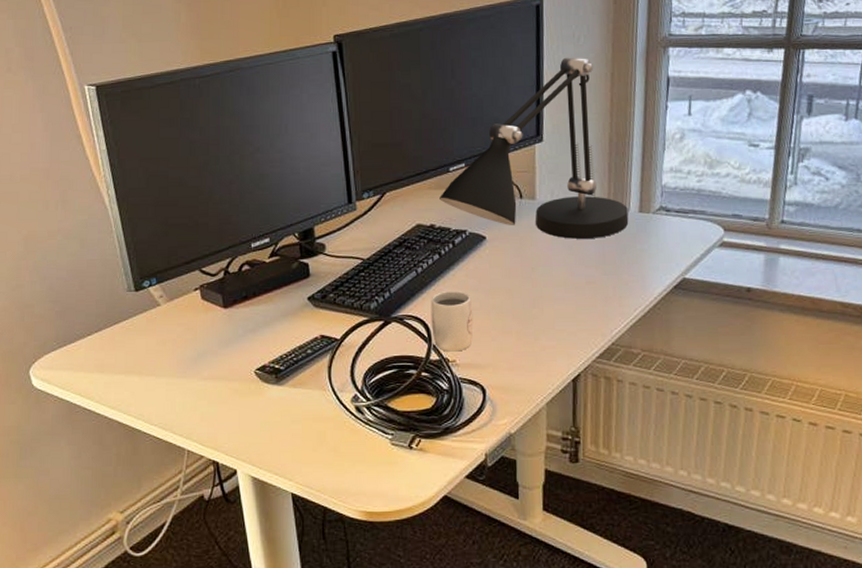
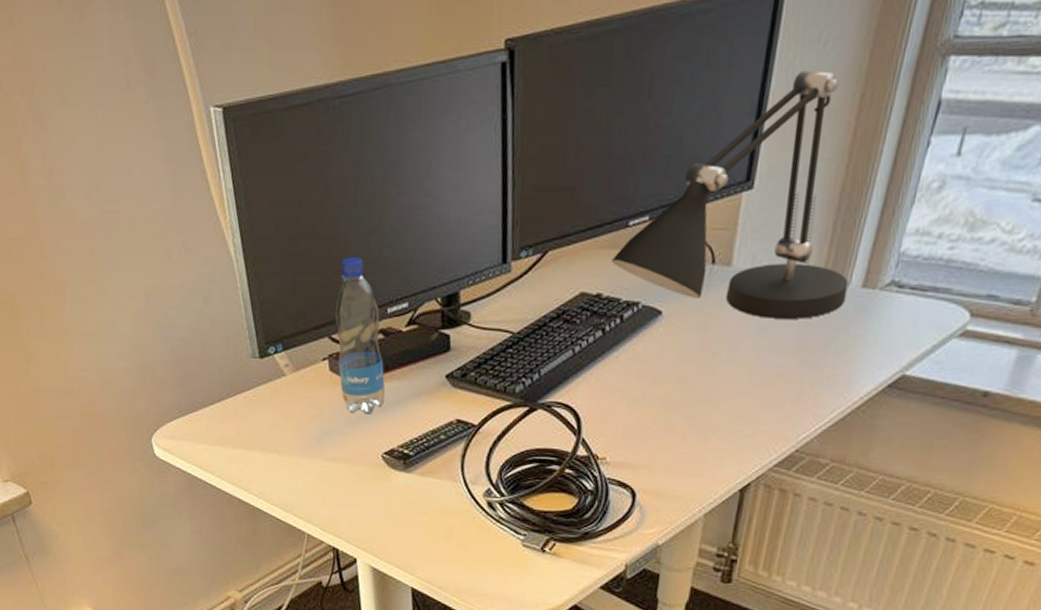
bottle: none [202,202,254,336] -> present [333,257,386,415]
mug: present [430,290,474,352] -> none [582,375,634,448]

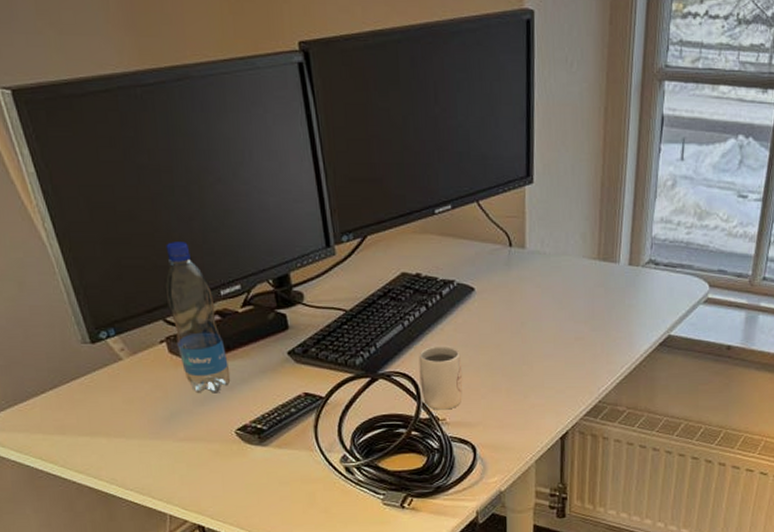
mug: none [582,375,634,448] -> present [418,345,463,410]
desk lamp: present [612,70,849,319] -> none [425,86,618,292]

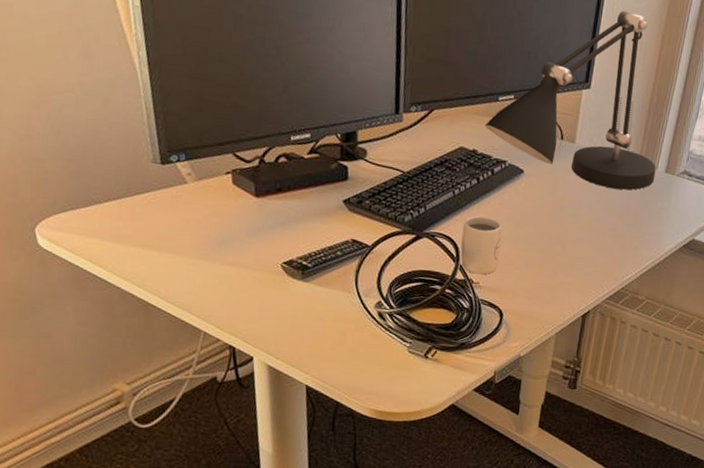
bottle: present [163,242,231,393] -> none [238,86,287,227]
desk lamp: none [425,86,618,292] -> present [485,10,656,190]

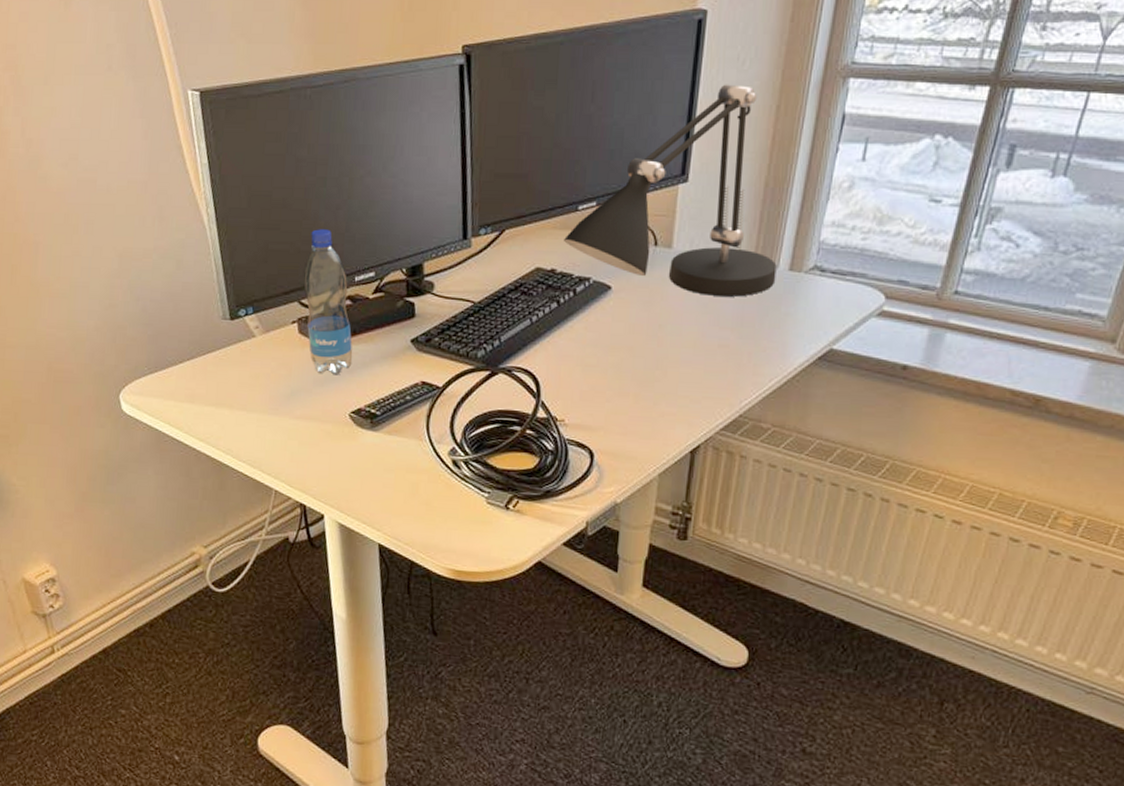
bottle: none [238,86,287,227] -> present [302,229,353,375]
mug: present [460,215,502,275] -> none [541,343,589,411]

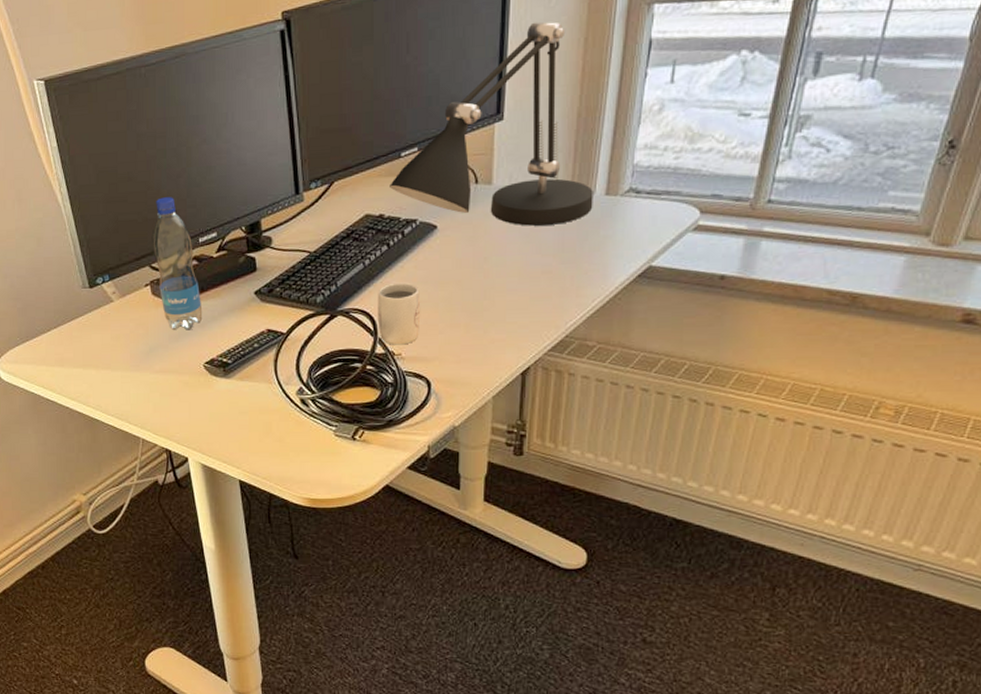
mug: none [541,343,589,411] -> present [377,282,421,345]

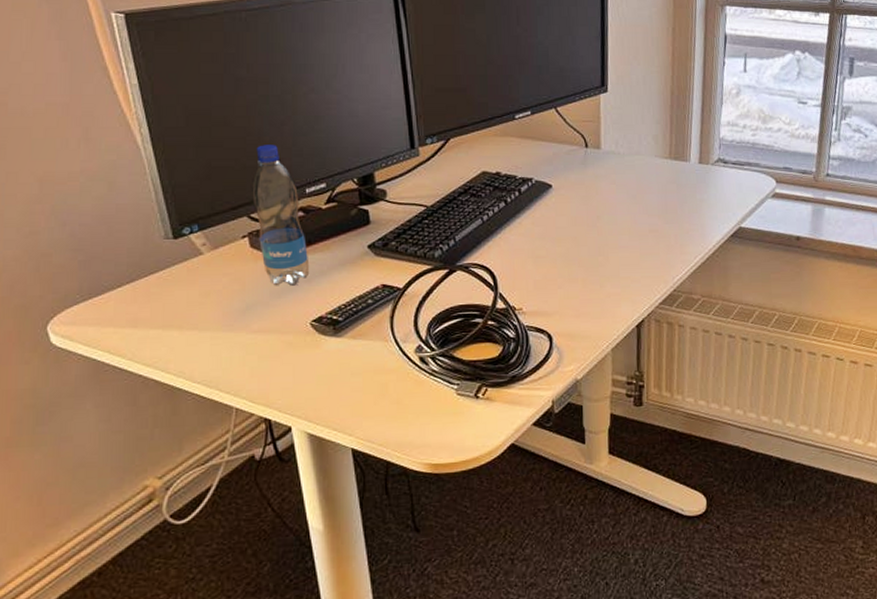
mug: present [377,282,421,345] -> none [496,238,540,300]
desk lamp: present [390,22,593,226] -> none [505,10,689,188]

